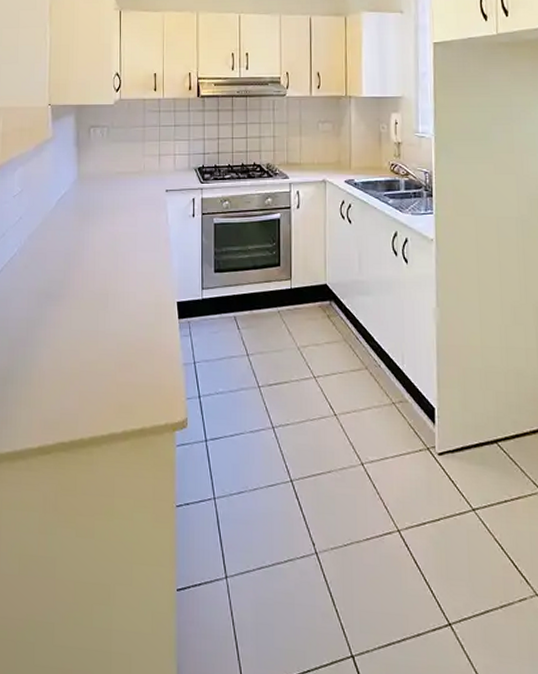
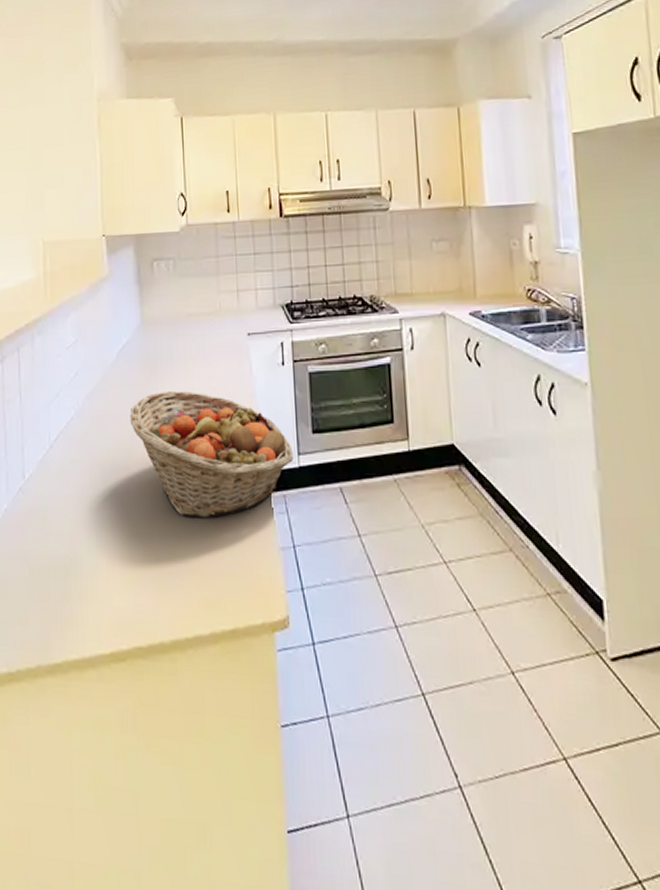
fruit basket: none [64,235,198,339] -> present [130,391,293,519]

